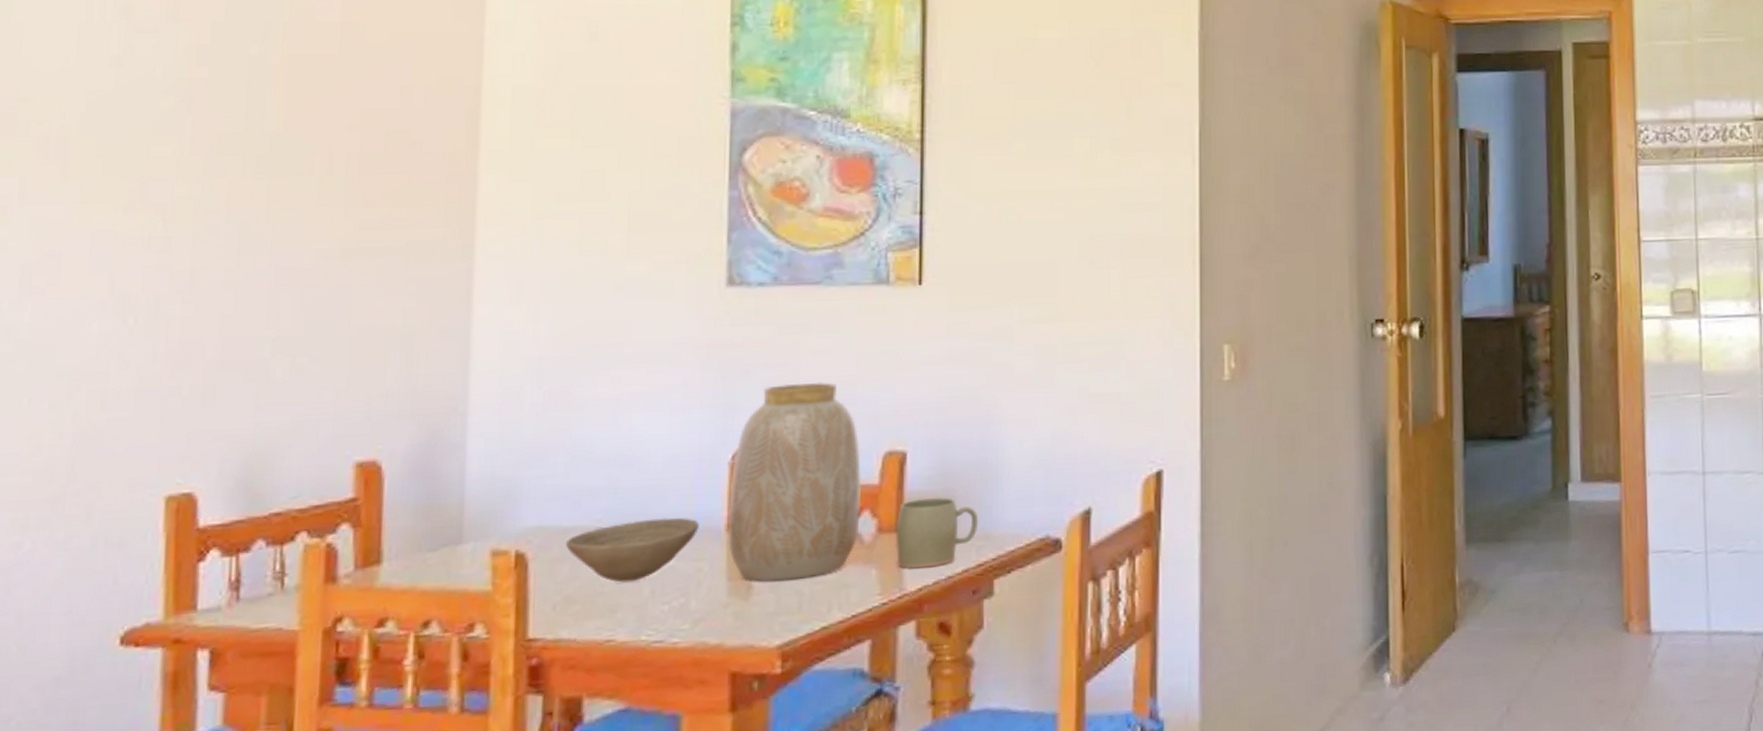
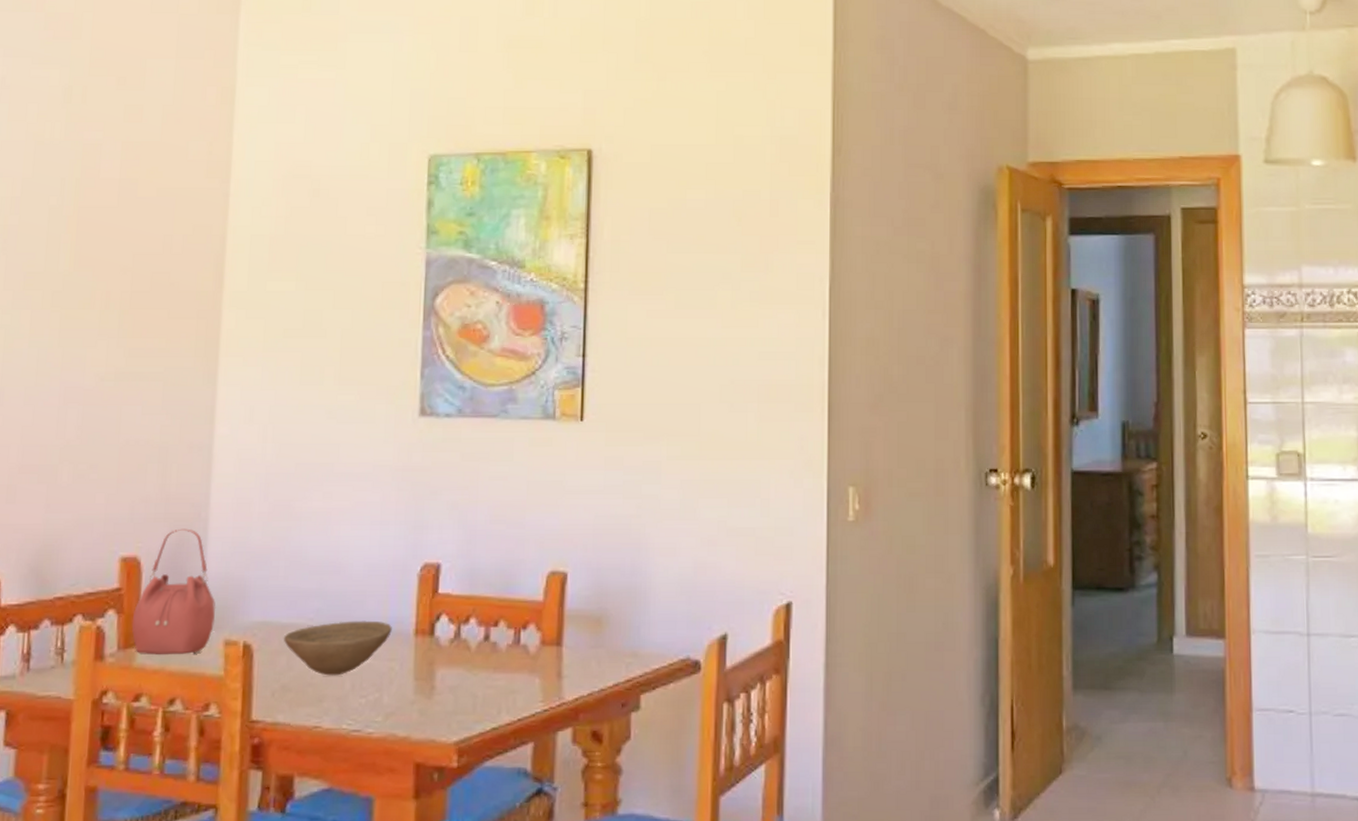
handbag: none [372,425,480,573] -> present [131,528,216,656]
vase: present [728,381,862,581] -> none [416,505,529,683]
mug: present [897,497,979,569] -> none [557,615,628,680]

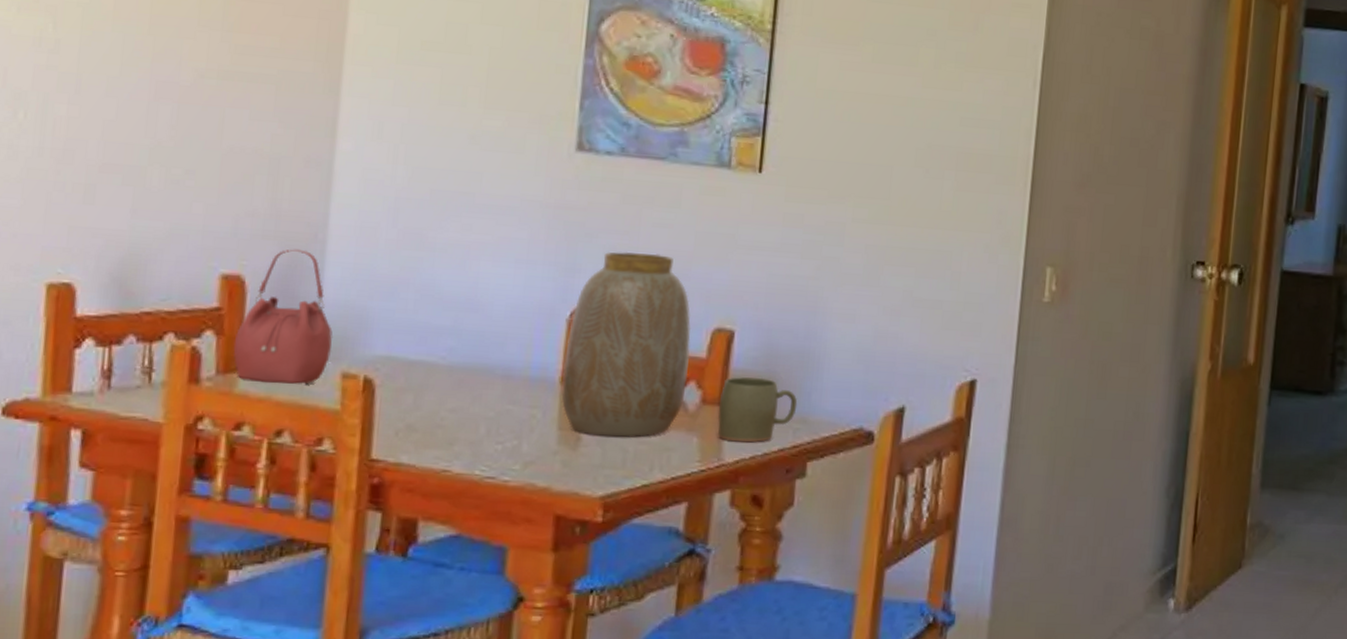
bowl: present [283,620,392,676] -> none [410,362,535,419]
vase: none [416,505,529,683] -> present [561,251,692,437]
mug: none [557,615,628,680] -> present [718,377,798,443]

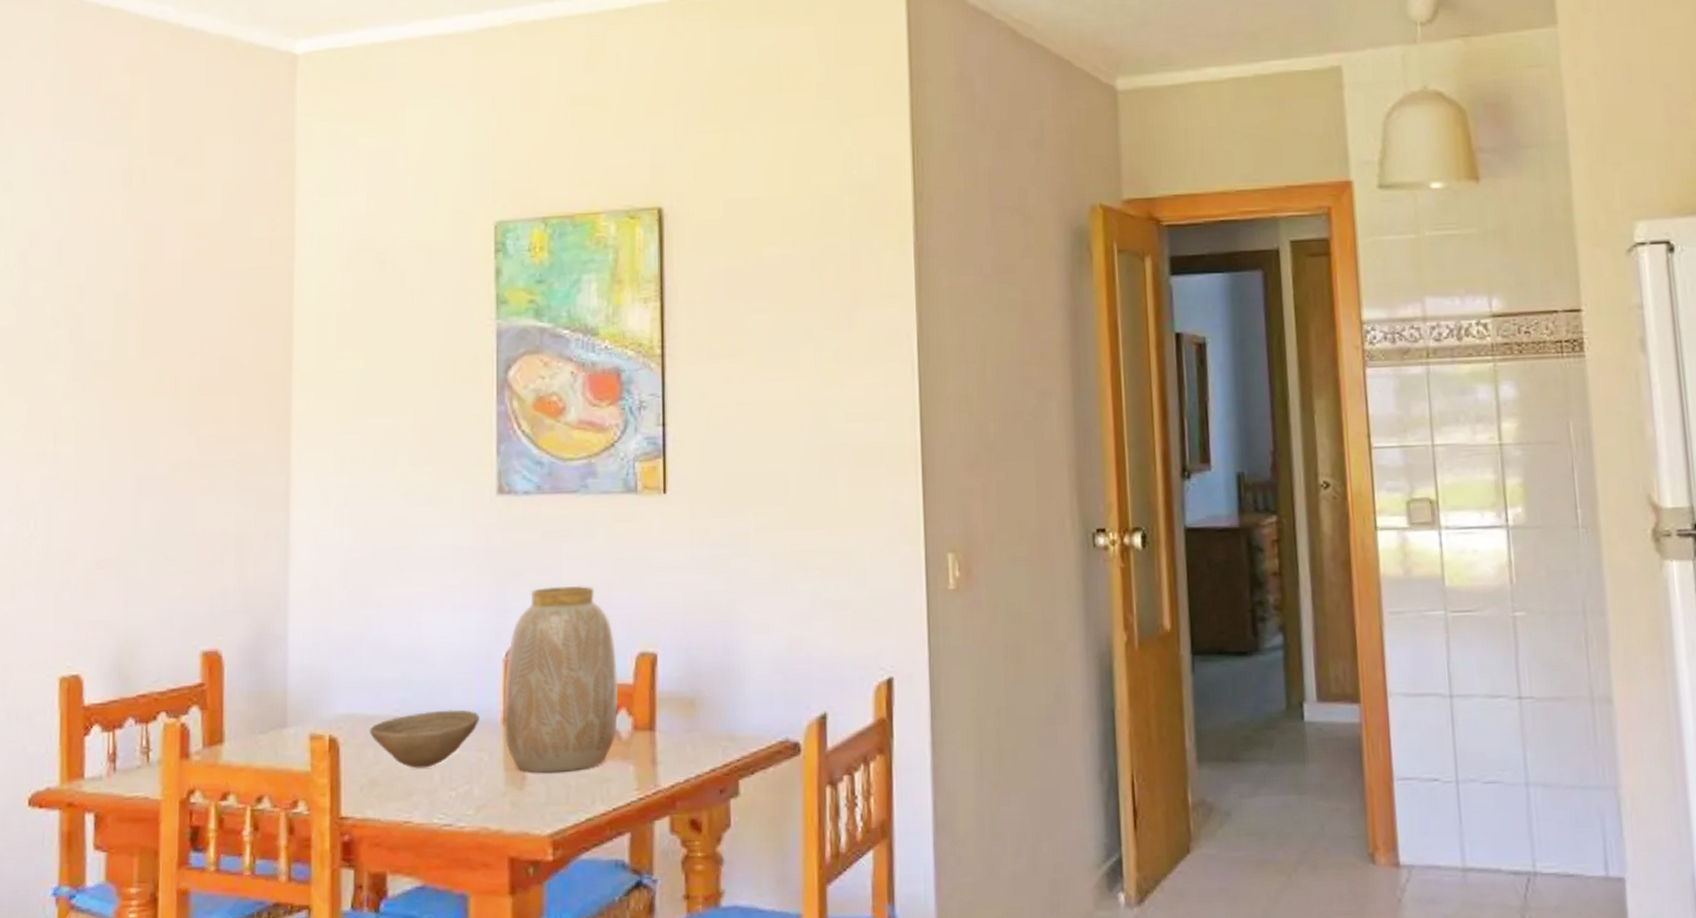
handbag: present [233,249,333,385] -> none [216,620,300,752]
bowl: none [410,362,535,419] -> present [369,709,479,769]
mug: present [718,377,798,443] -> none [650,697,724,766]

